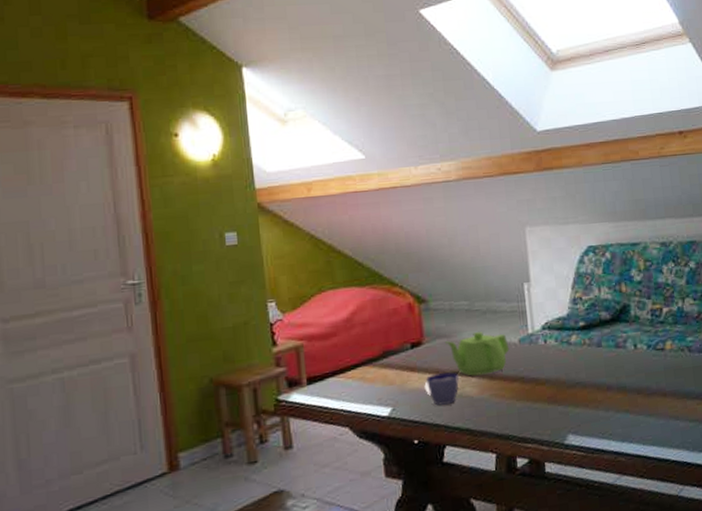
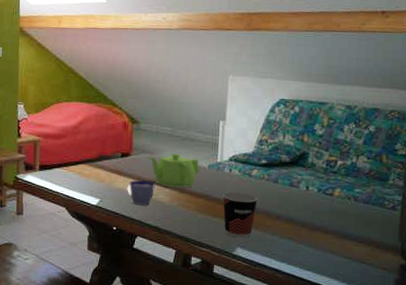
cup: none [540,365,584,423] -> present [222,192,259,238]

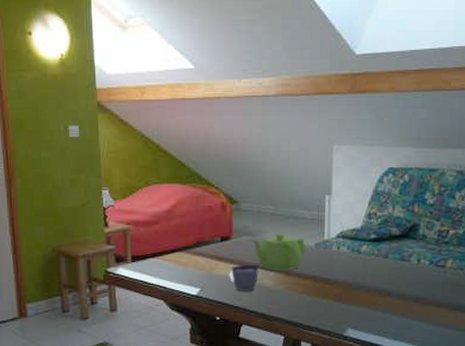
cup: present [222,192,259,238] -> none [331,270,369,318]

